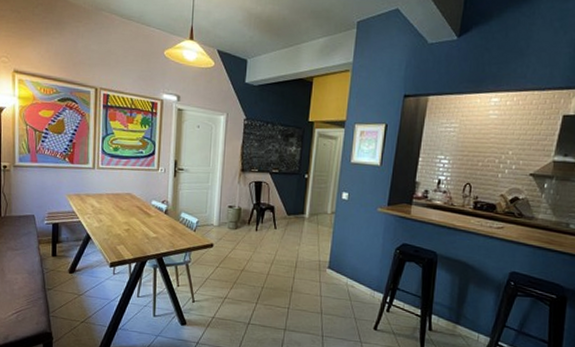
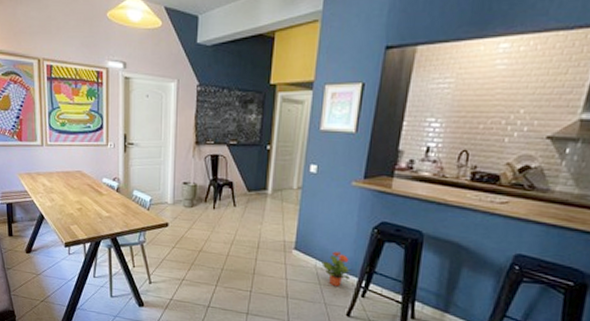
potted plant: none [352,270,379,303] -> present [321,251,353,287]

